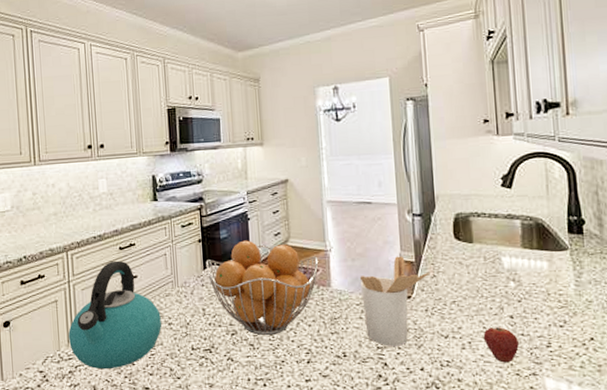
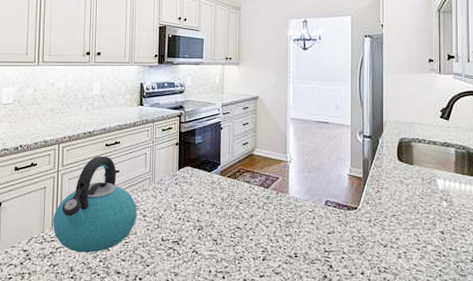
fruit basket: present [206,240,319,336] -> none [181,147,279,233]
utensil holder: present [359,256,429,346] -> none [314,171,374,251]
fruit: present [483,327,519,363] -> none [417,240,447,273]

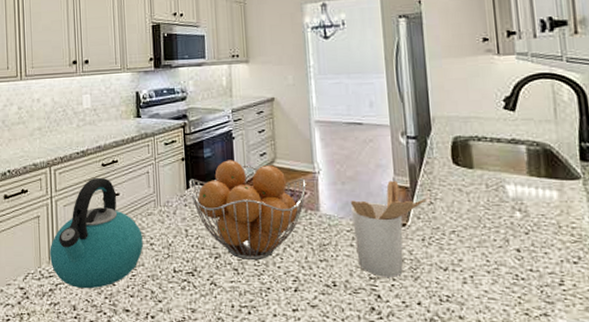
fruit basket: none [181,147,279,233] -> present [189,160,307,261]
utensil holder: none [314,171,374,251] -> present [350,180,426,277]

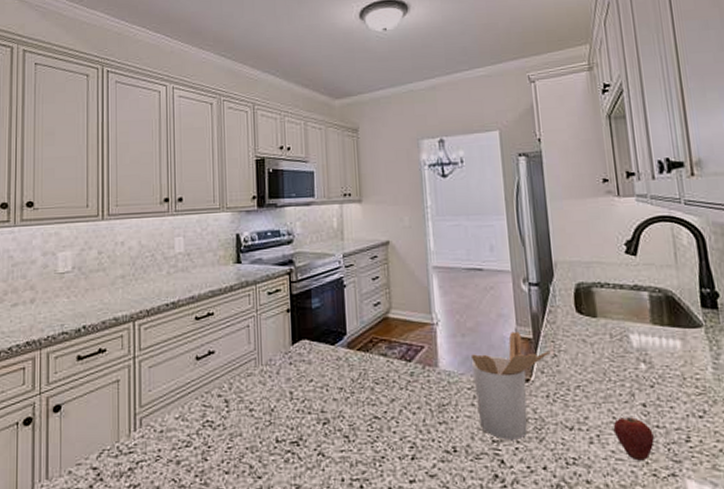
kettle: present [50,177,143,289] -> none [130,332,241,466]
fruit basket: present [189,160,307,261] -> none [295,310,424,426]
fruit: none [486,261,527,301] -> present [613,417,655,461]

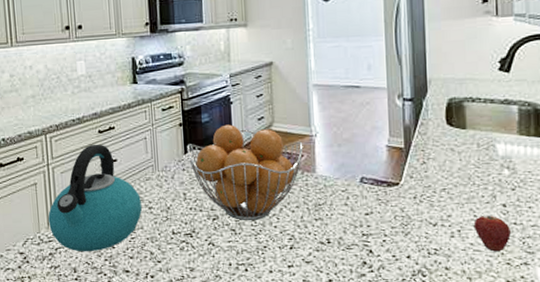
kettle: none [130,332,241,466] -> present [48,144,142,252]
fruit basket: none [295,310,424,426] -> present [187,124,303,221]
utensil holder: present [470,331,549,440] -> none [345,142,419,233]

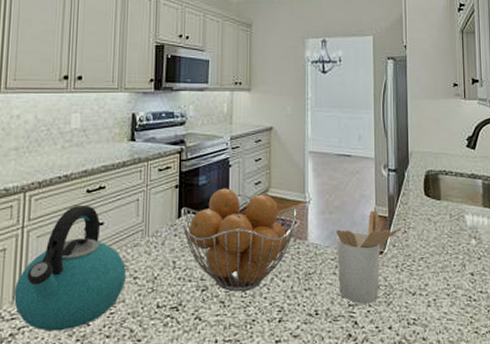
utensil holder: none [345,142,419,233] -> present [335,210,401,304]
fruit: present [473,216,511,252] -> none [447,284,478,321]

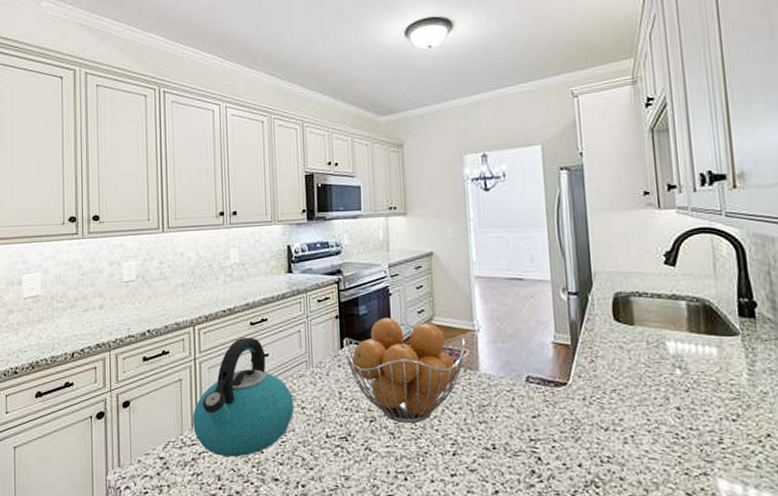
utensil holder: present [335,210,401,304] -> none [510,338,587,439]

